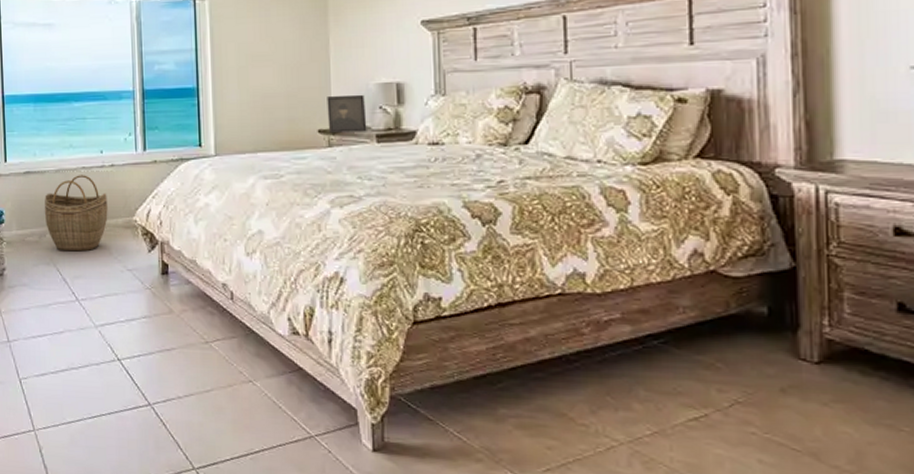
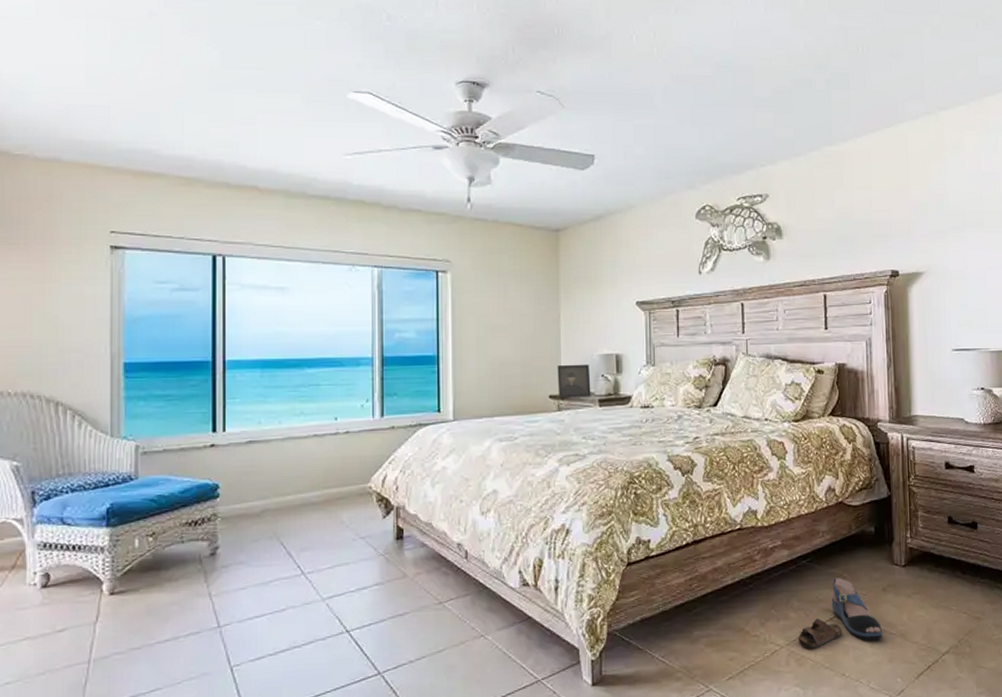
woven basket: present [44,175,108,252] -> none [268,442,341,524]
sandal: none [646,415,715,453] -> present [799,618,843,649]
sandal: none [696,367,780,454] -> present [831,578,883,640]

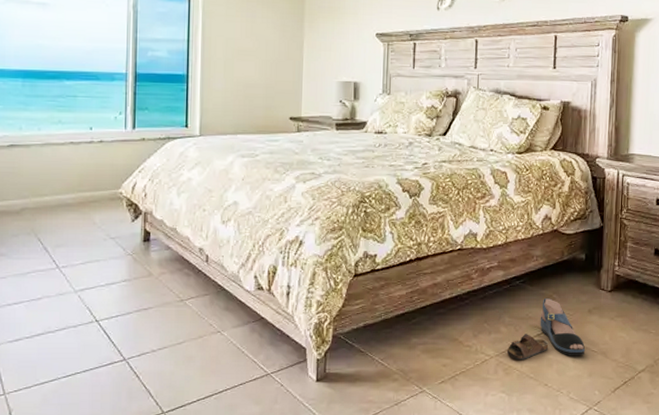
picture frame: present [557,364,591,398] -> none [298,89,330,121]

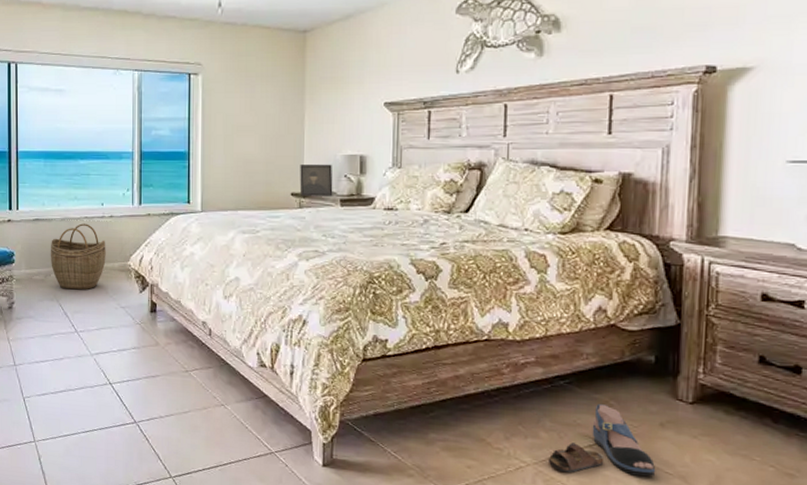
woven basket: none [27,149,94,222] -> present [50,223,106,290]
picture frame: none [298,89,330,121] -> present [299,164,333,197]

